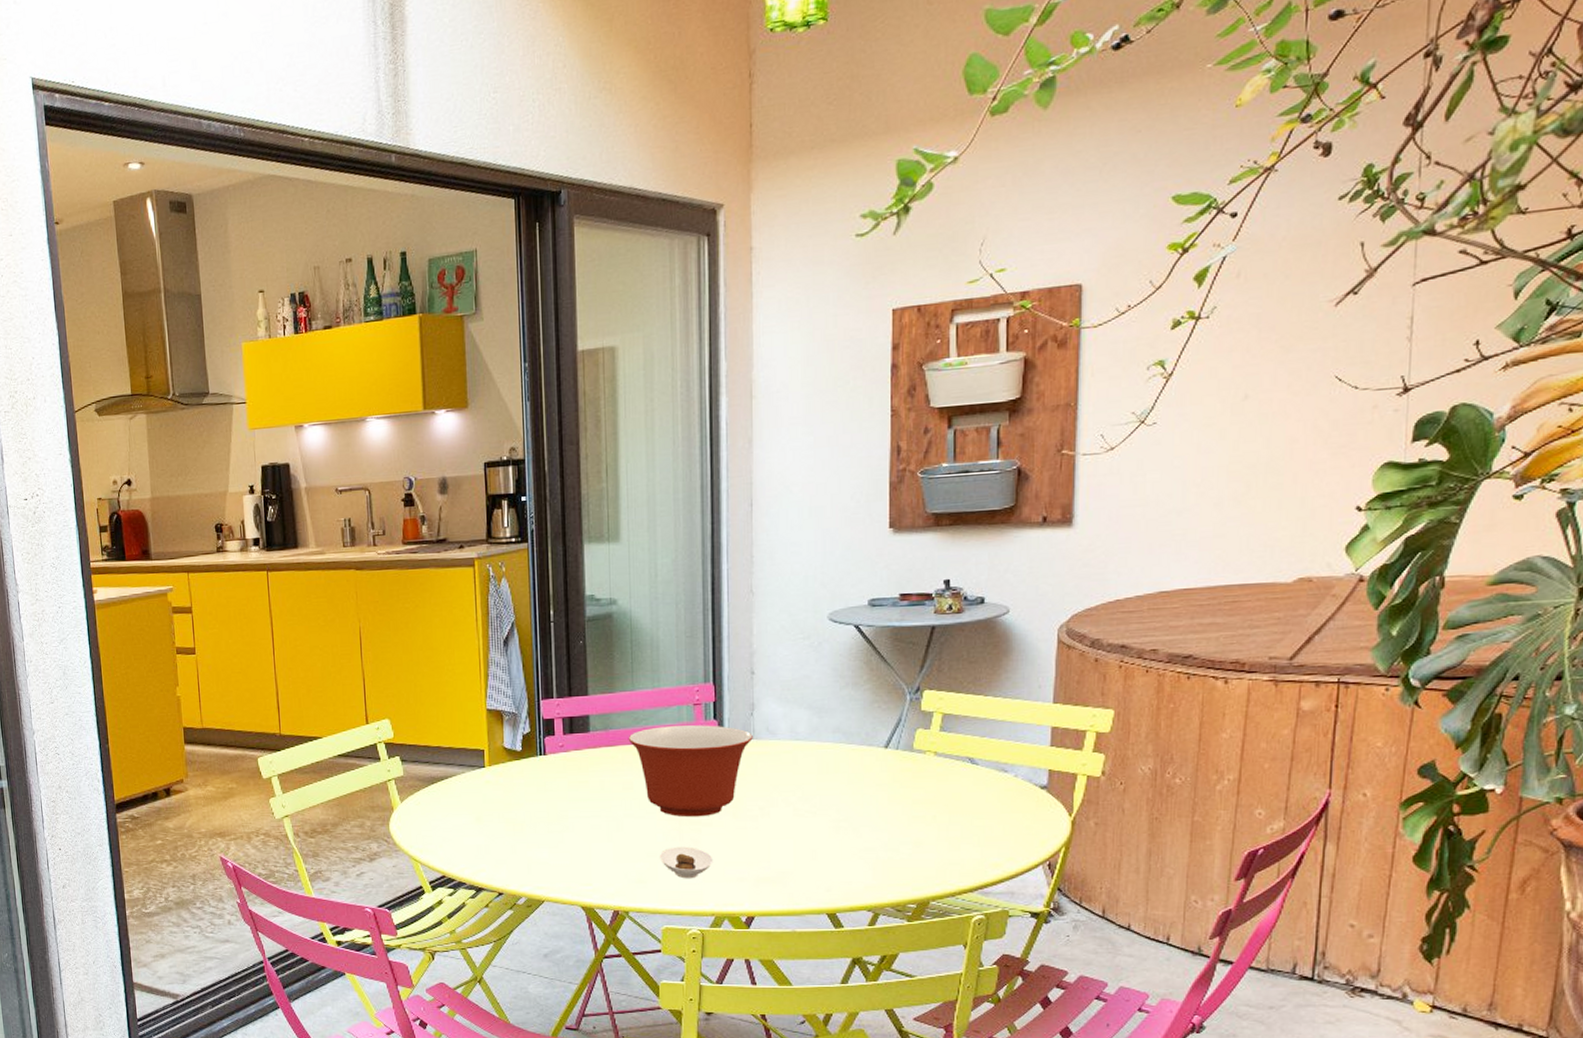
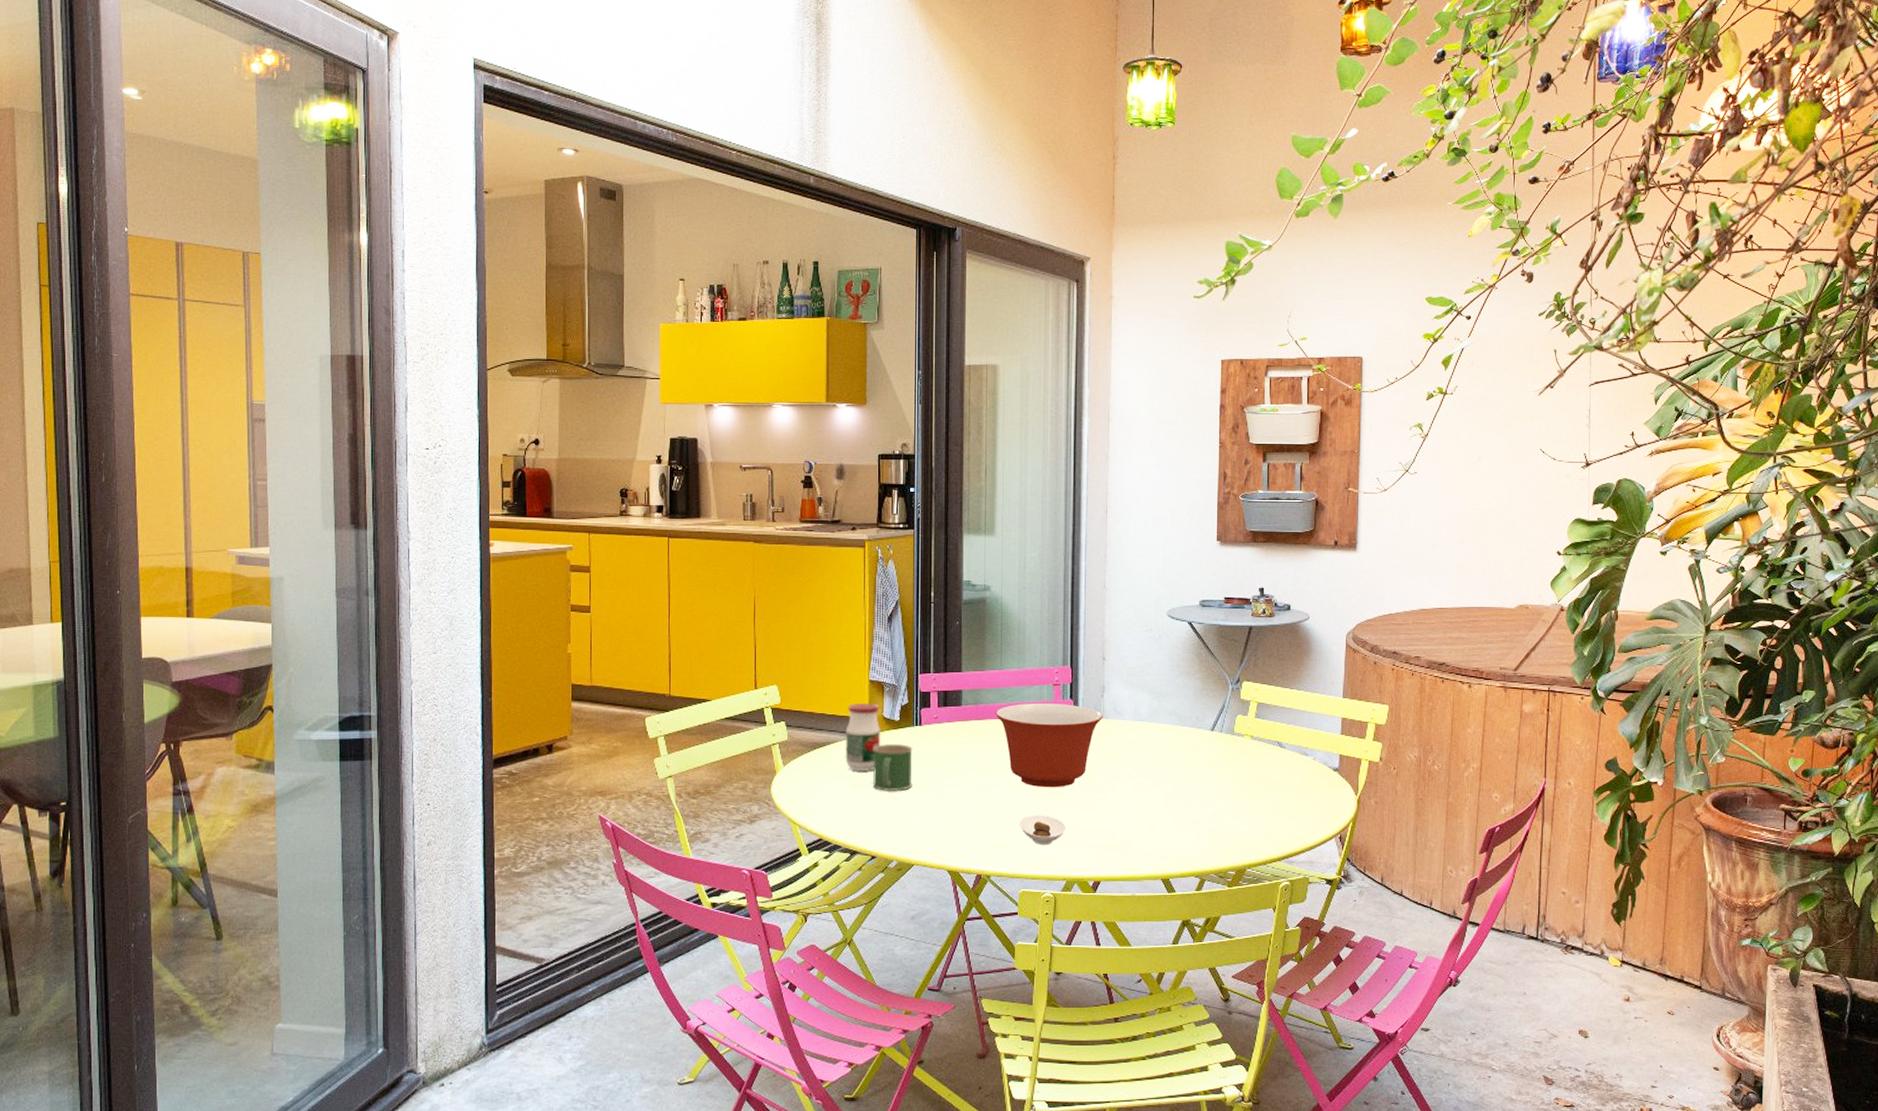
jar: none [464,734,503,806] -> present [845,704,881,772]
mug: none [495,776,539,825] -> present [872,744,913,791]

